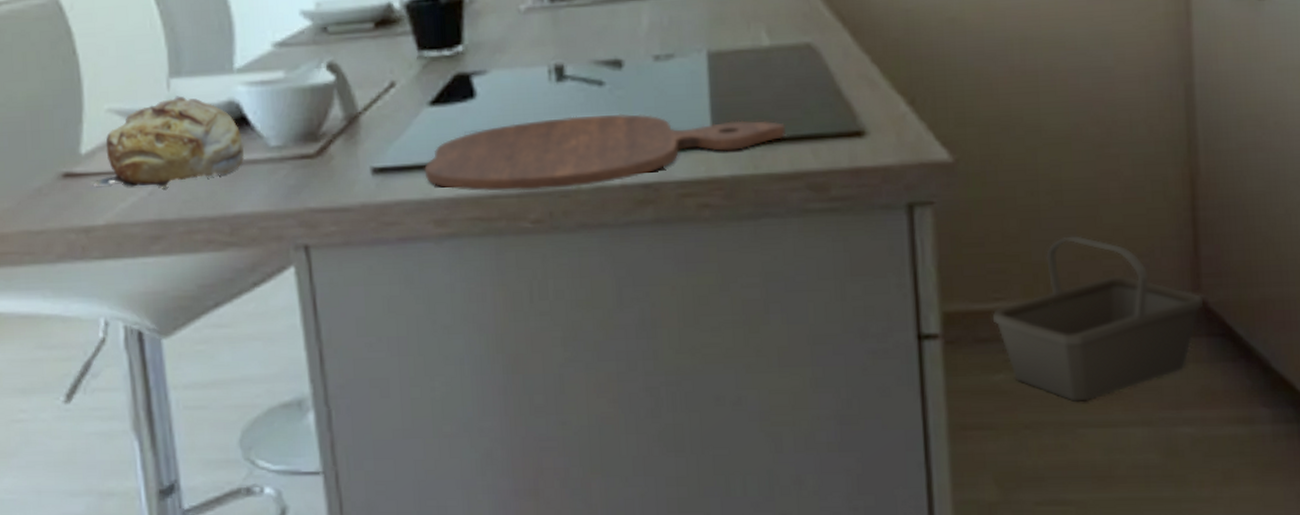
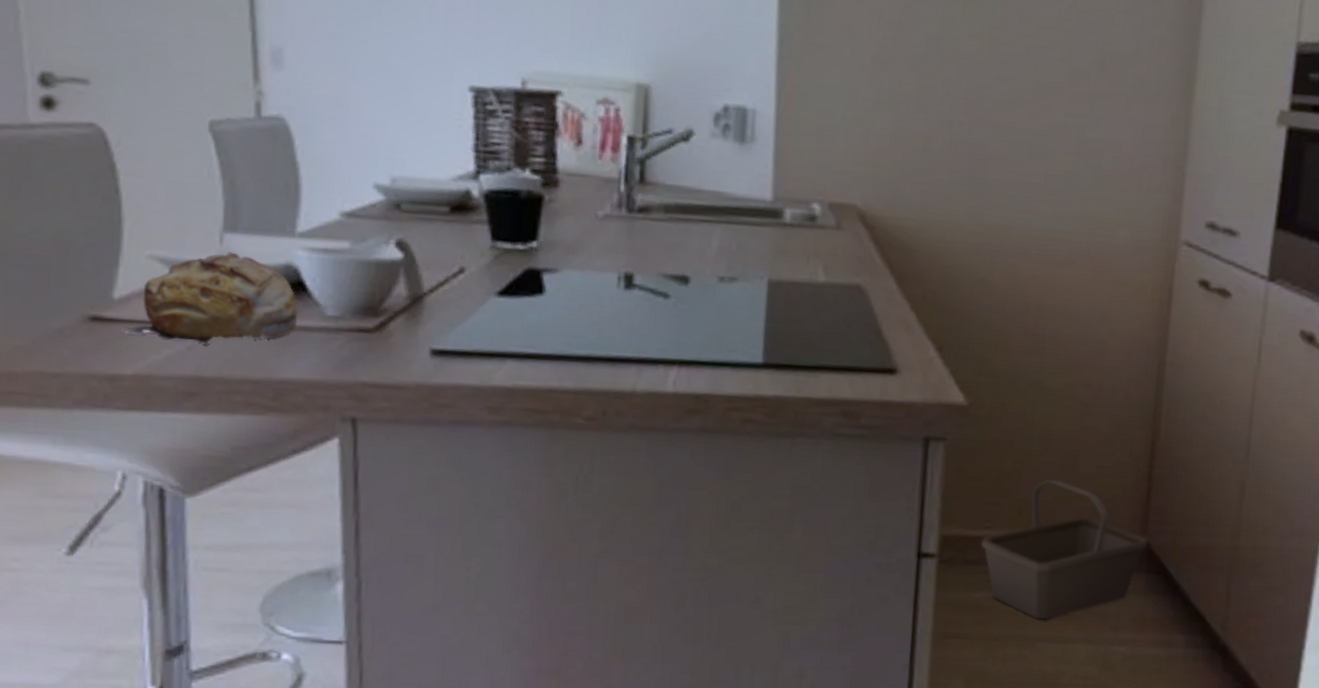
cutting board: present [424,113,787,192] -> none [484,323,829,391]

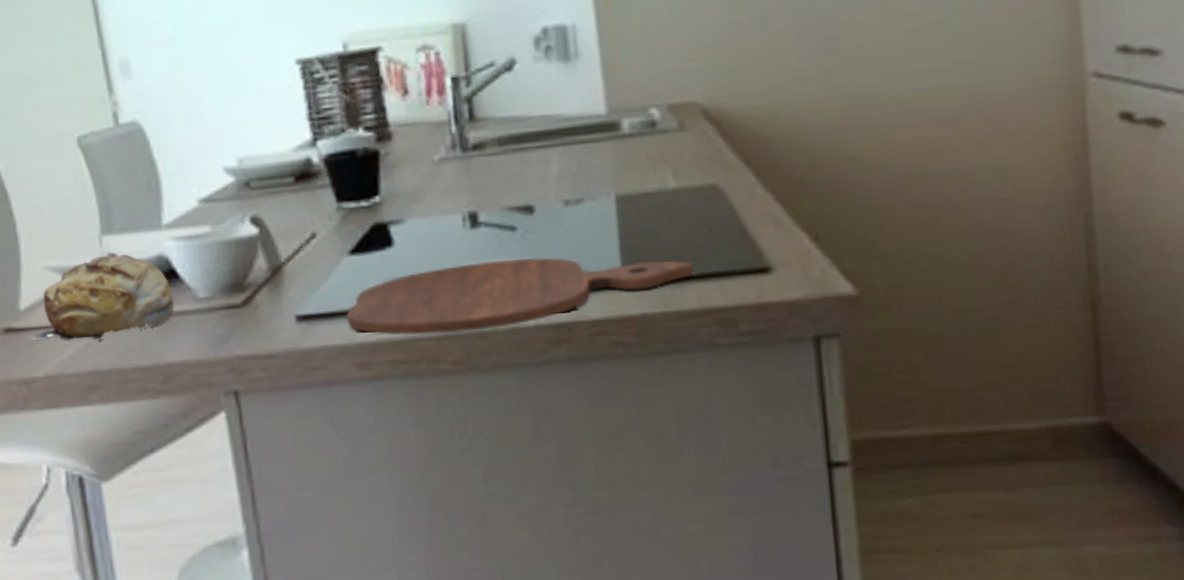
cutting board: none [484,323,829,391] -> present [346,257,695,336]
basket: present [981,479,1147,620] -> none [899,363,1107,524]

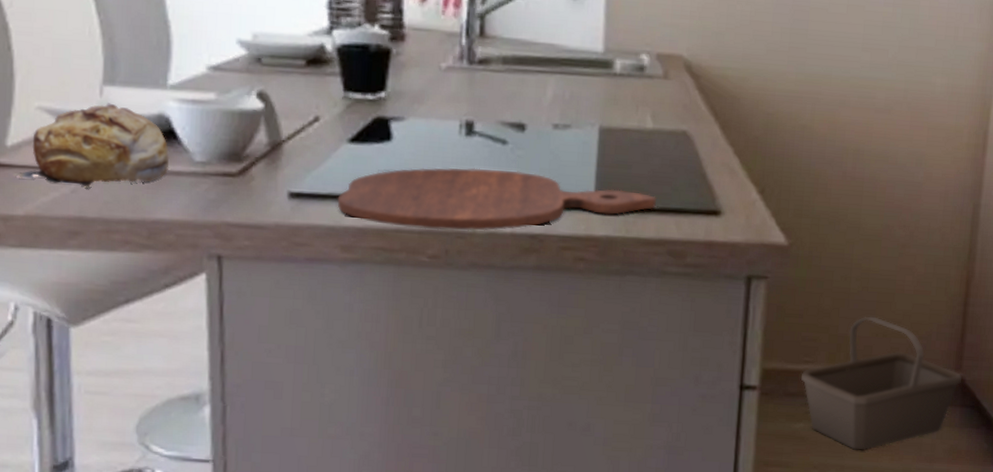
basket: none [899,363,1107,524] -> present [801,316,962,451]

